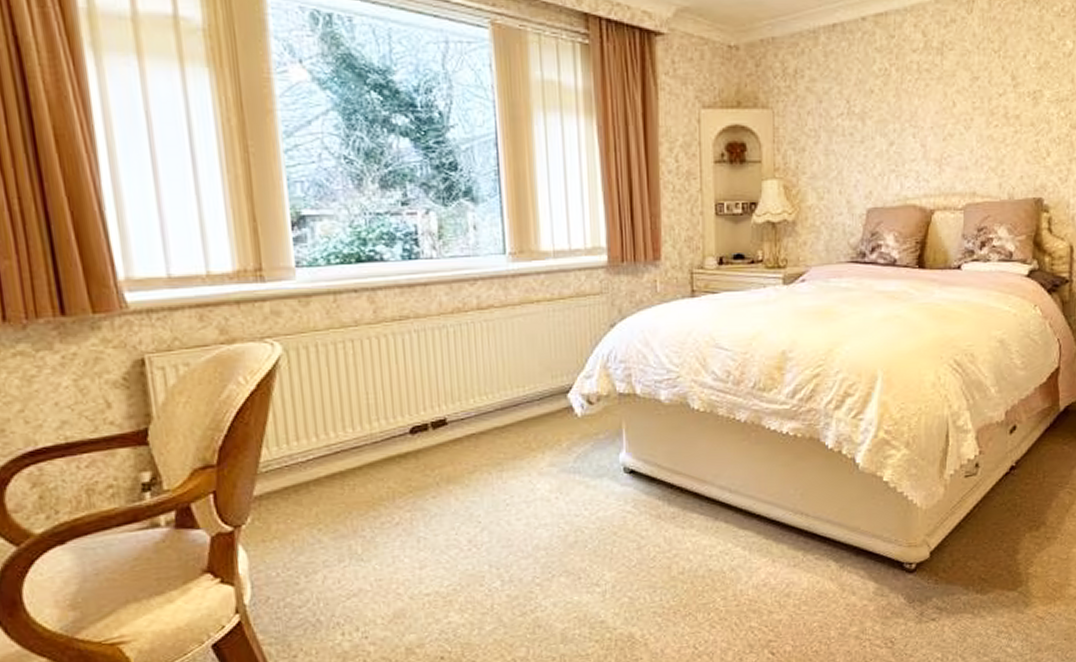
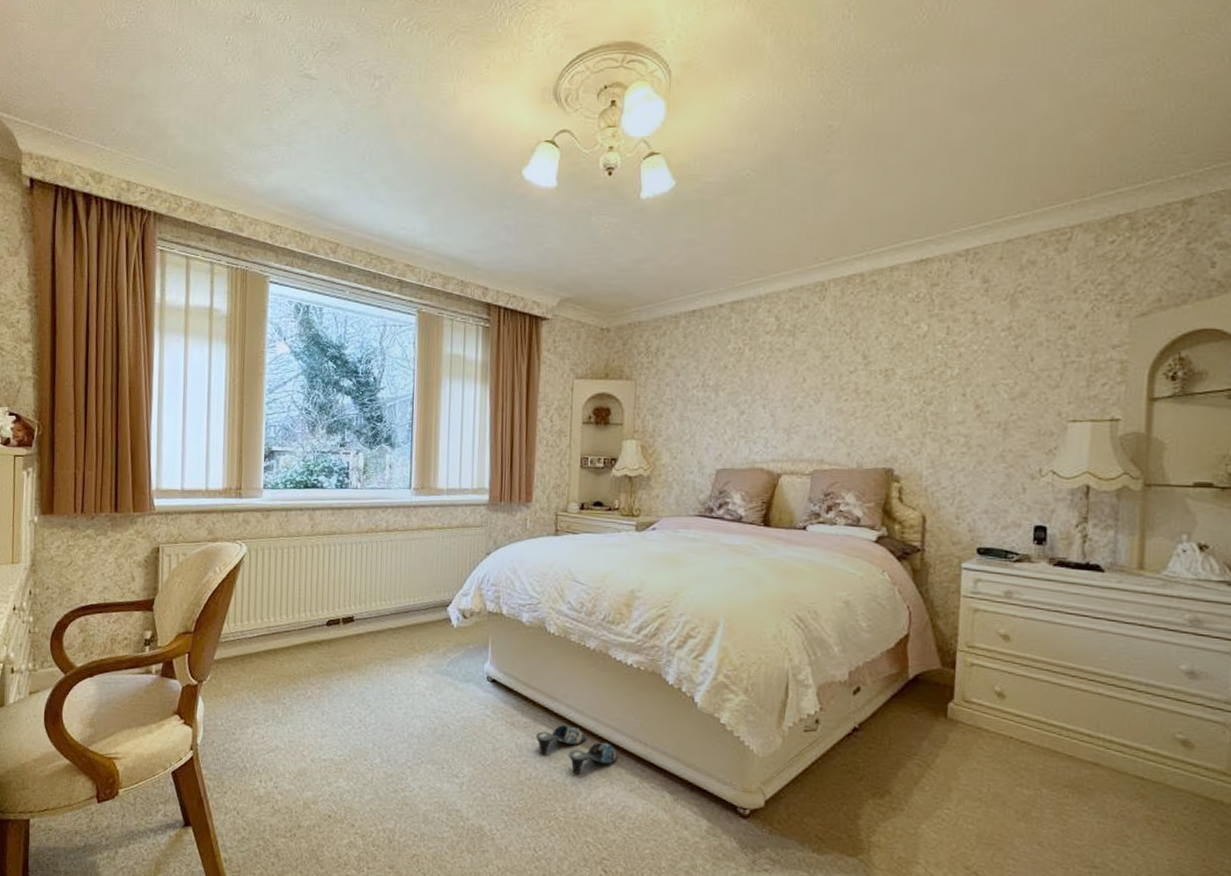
slippers: none [685,508,778,559] -> present [535,725,618,775]

